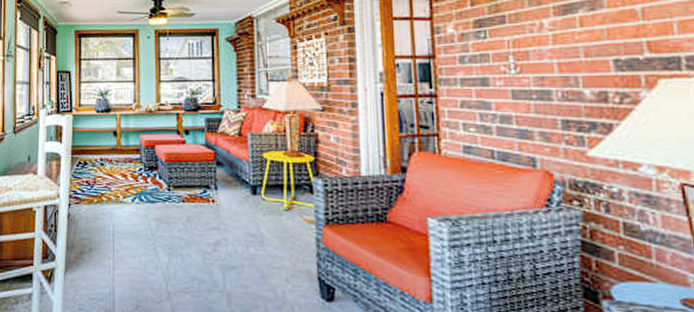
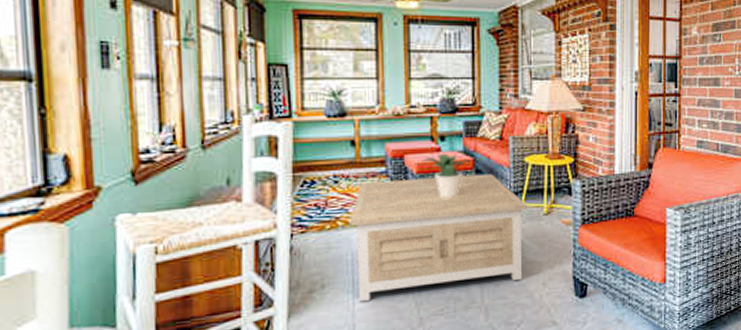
coffee table: none [112,166,266,272] -> present [349,173,527,302]
potted plant: none [170,146,214,185] -> present [422,154,472,198]

